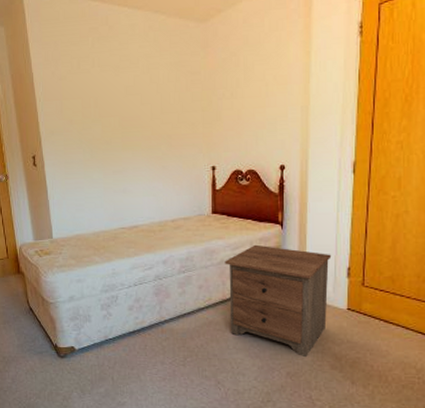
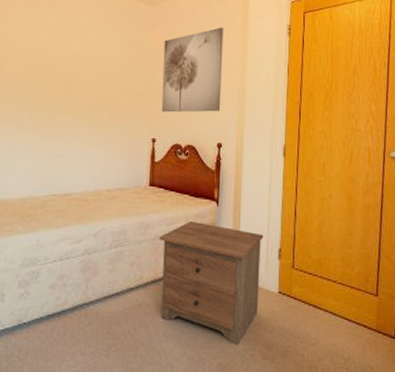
wall art: none [218,37,283,138] -> present [161,27,223,113]

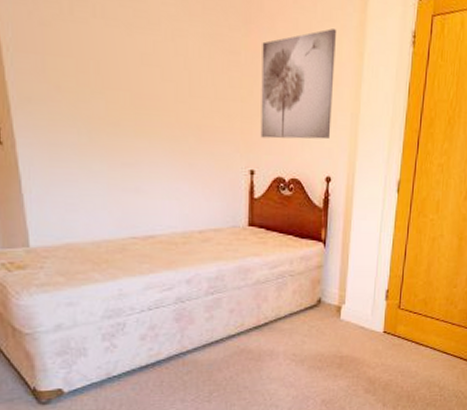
nightstand: present [159,220,264,345] -> none [261,263,372,382]

